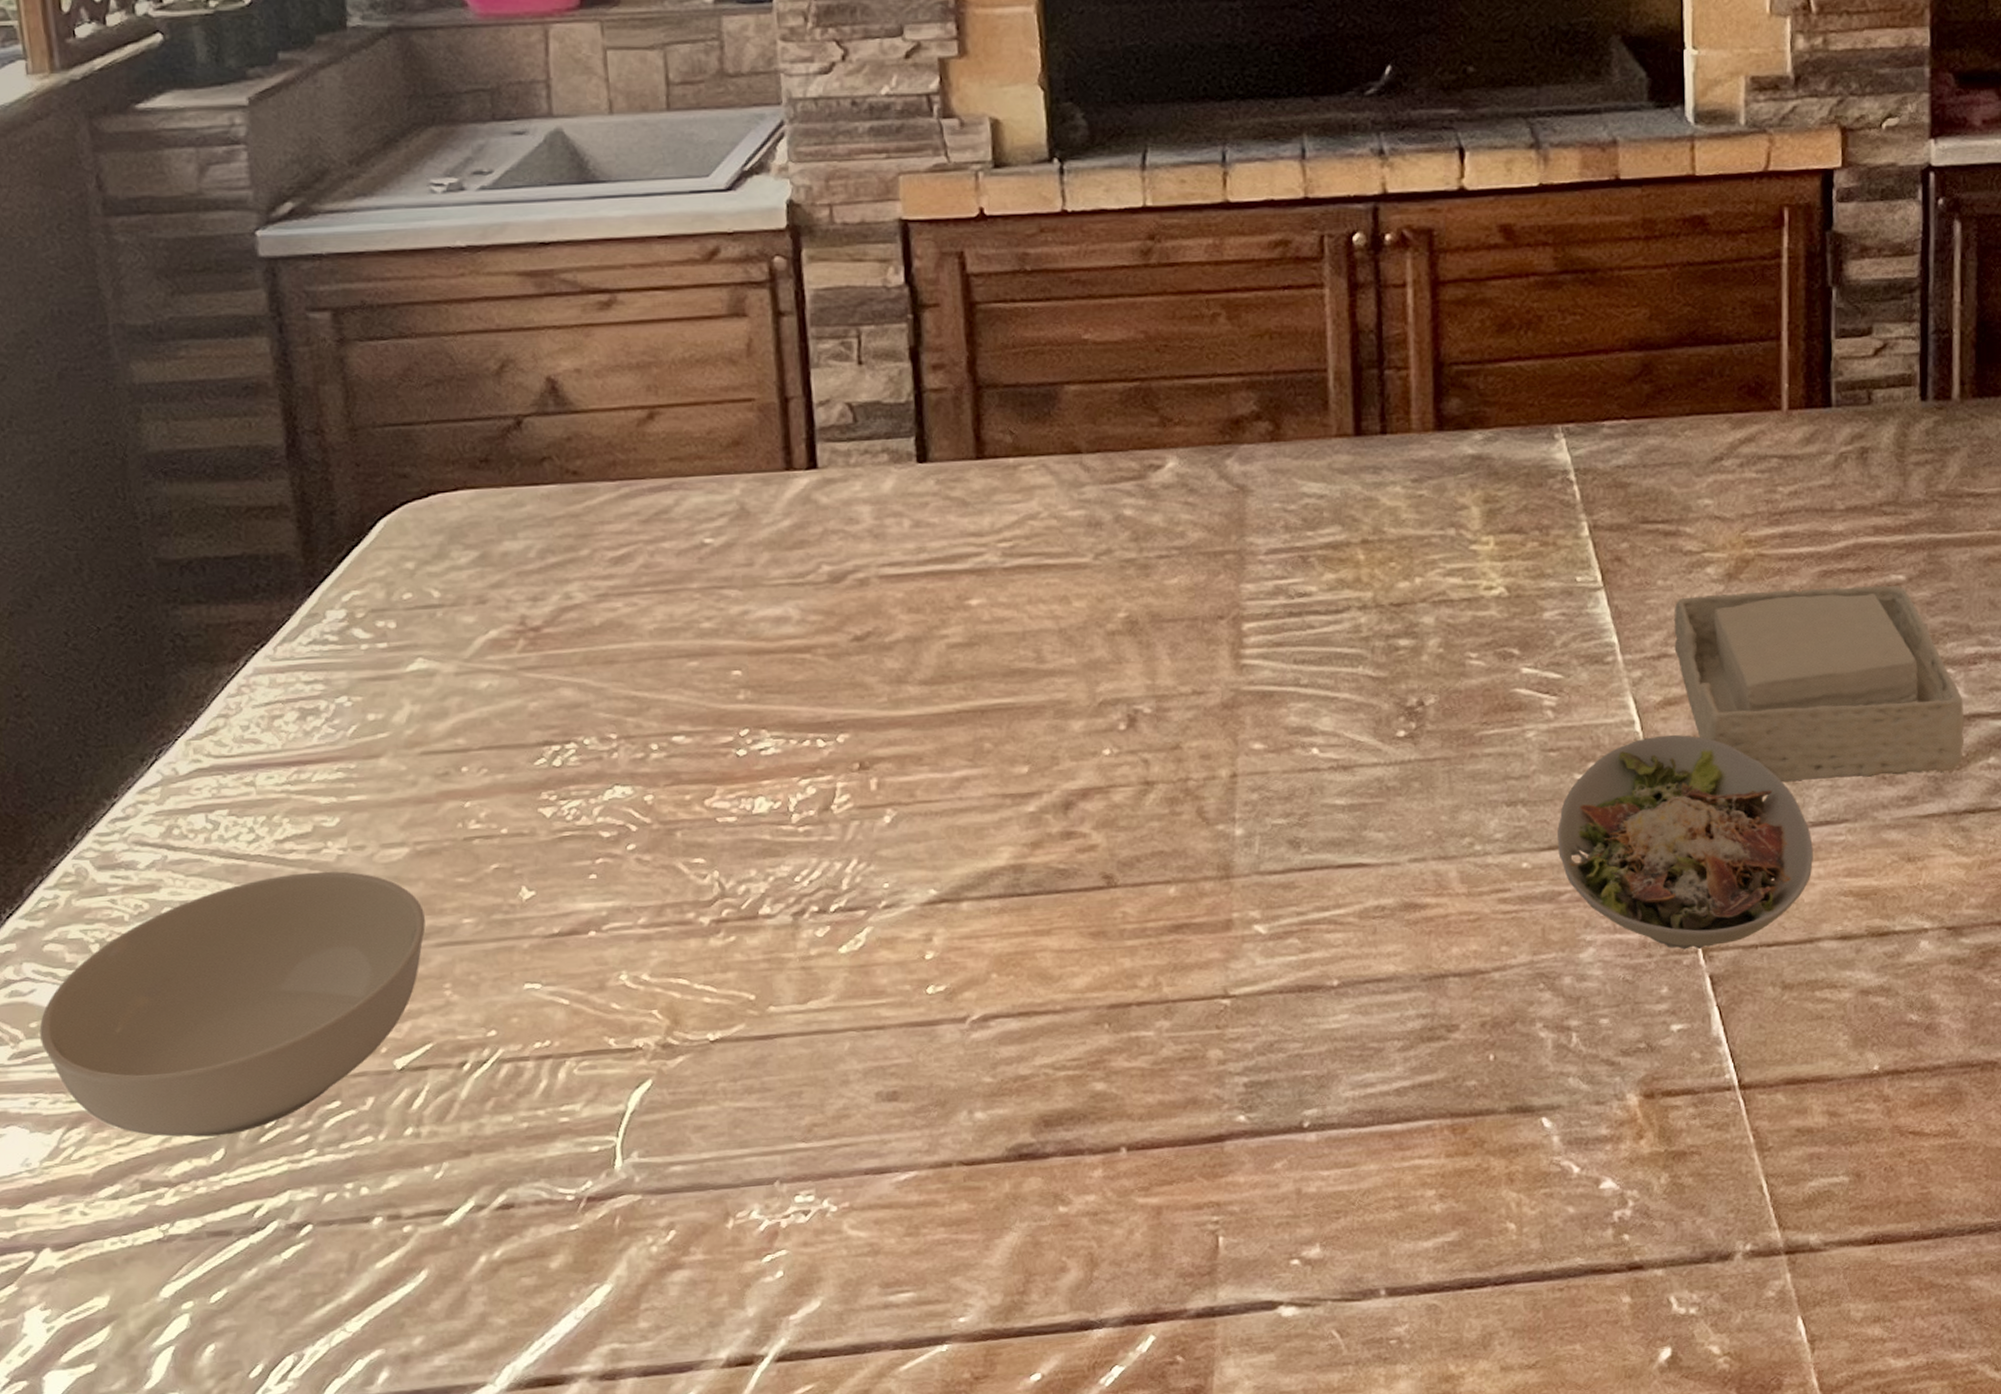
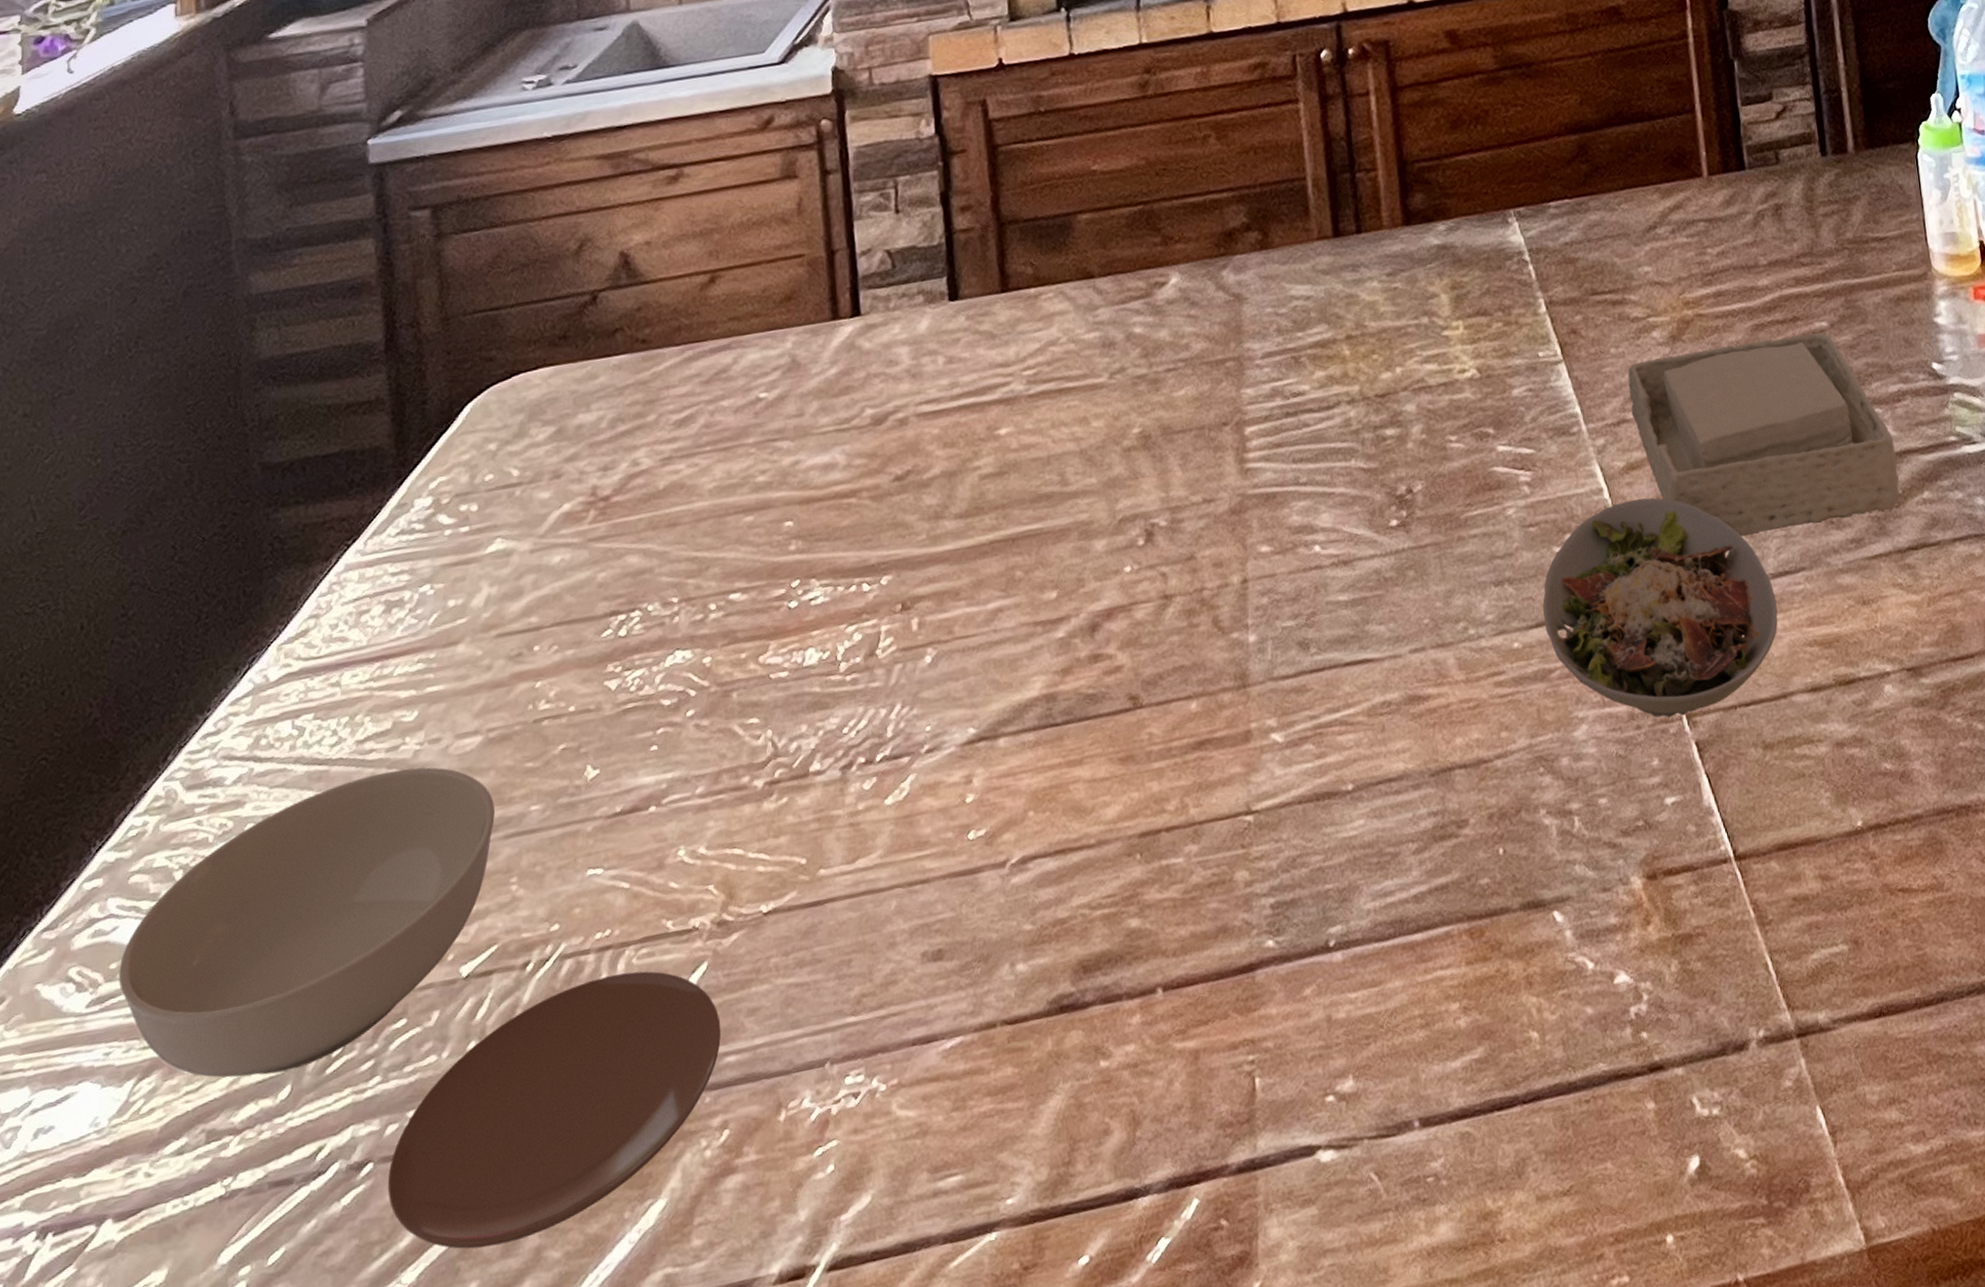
plate: none [327,1081,667,1309] -> present [387,971,721,1249]

